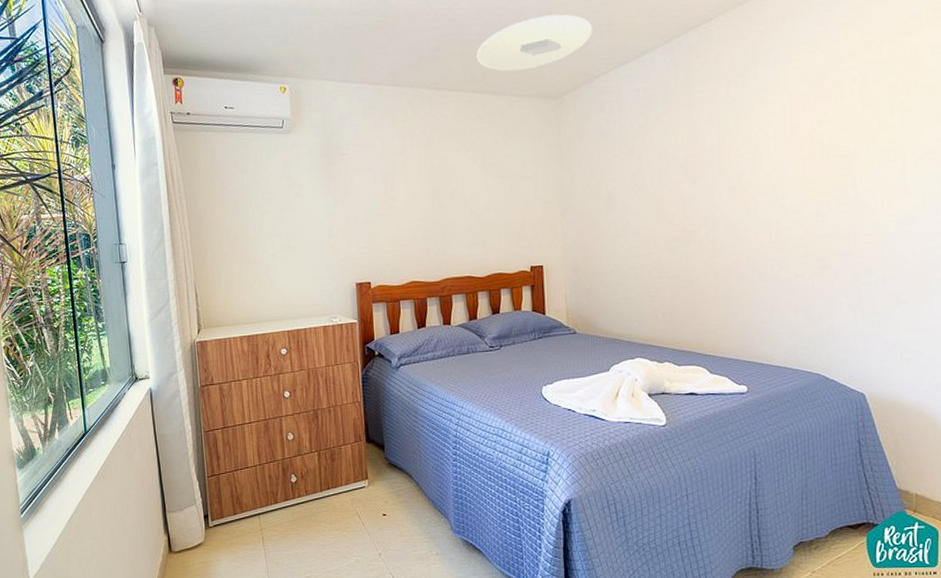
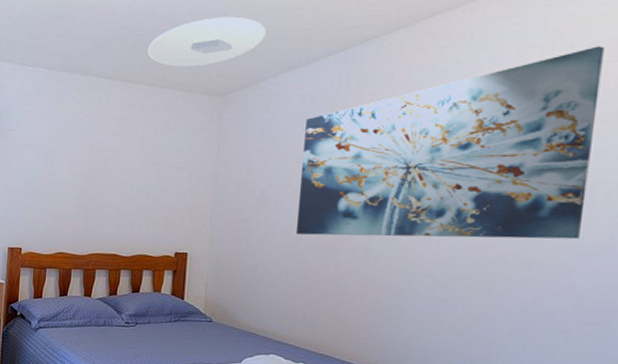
wall art: none [642,20,899,233] -> present [295,46,604,240]

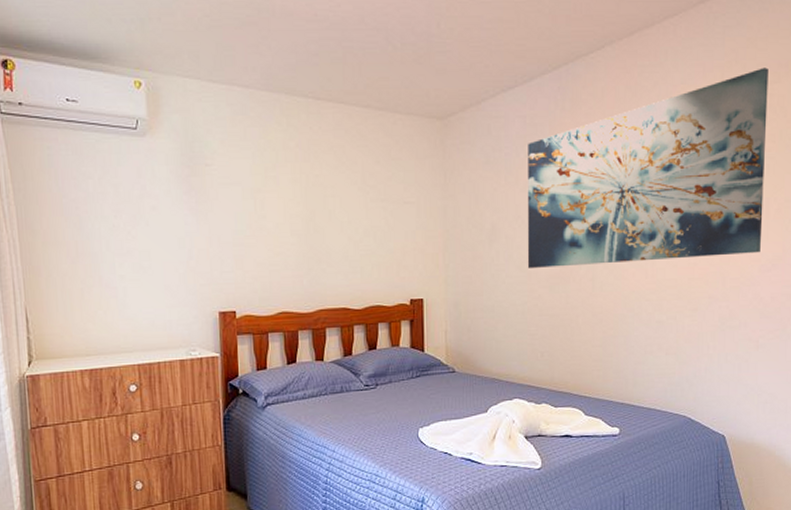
ceiling light: present [147,16,267,67] -> none [359,28,482,86]

